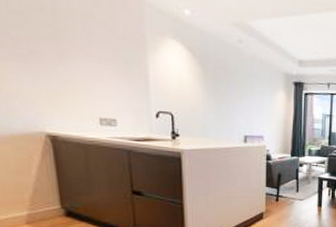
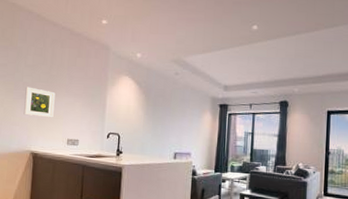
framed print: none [17,43,73,90] -> present [23,86,56,118]

